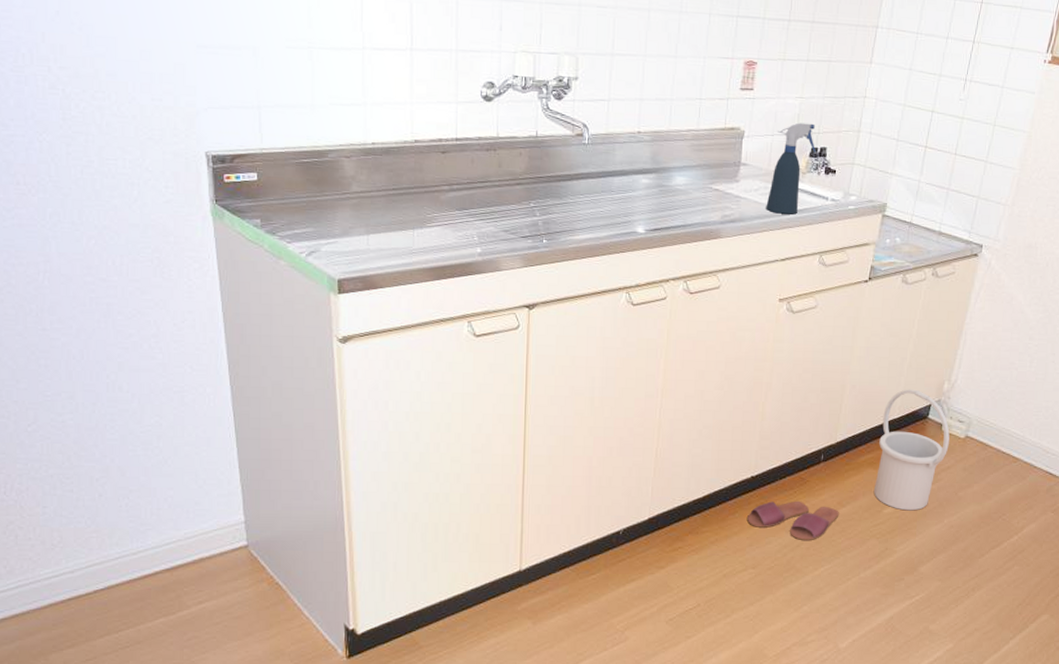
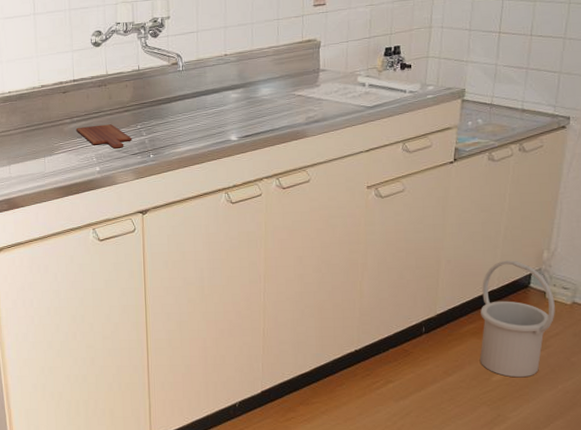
cutting board: none [455,197,523,228] -> present [75,124,133,149]
slippers: present [747,500,839,540] -> none [355,371,446,408]
spray bottle: present [766,122,816,215] -> none [347,26,390,110]

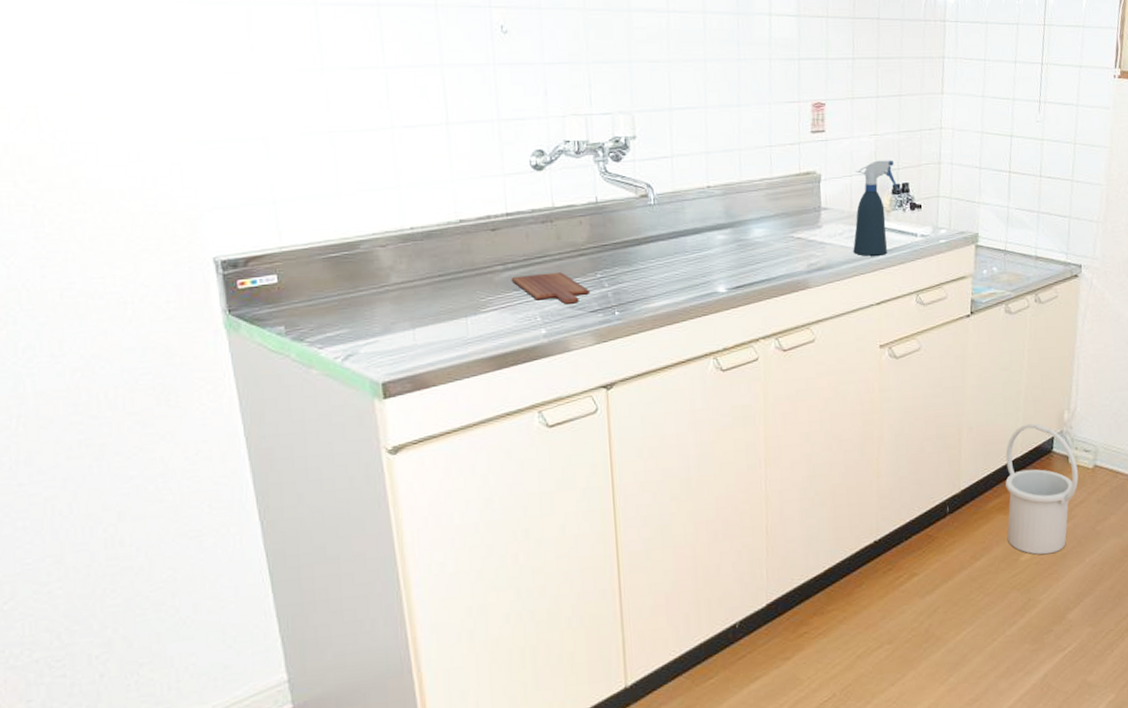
spray bottle: none [347,26,390,110] -> present [853,160,898,256]

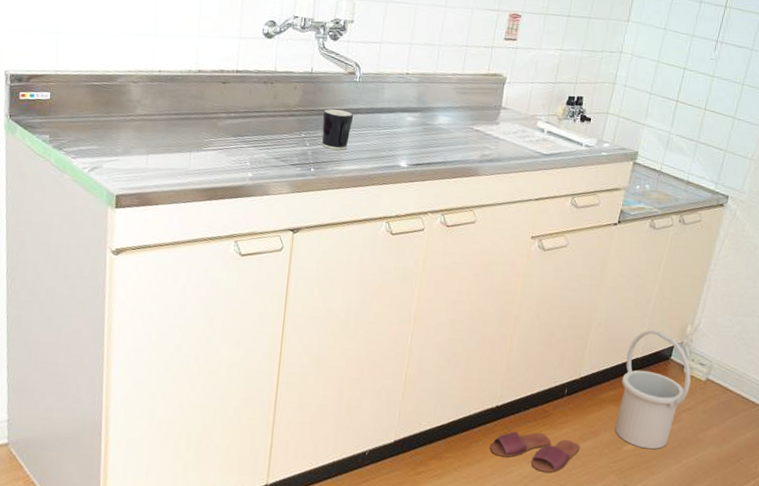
cutting board: present [511,272,591,304] -> none [231,124,294,156]
mug: none [618,239,655,286] -> present [321,108,354,150]
spray bottle: present [853,160,898,256] -> none [523,72,573,158]
slippers: none [876,560,974,604] -> present [490,431,580,473]

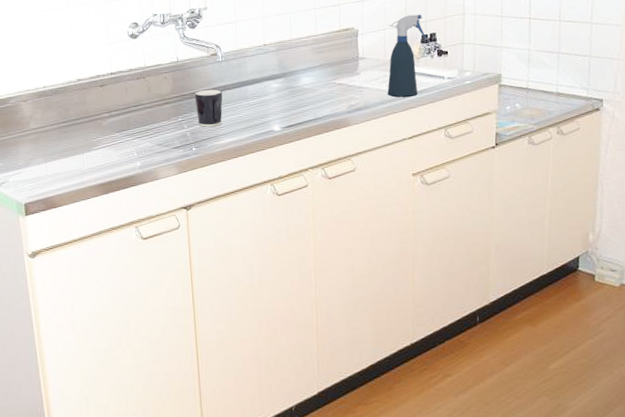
slippers: present [490,431,580,473] -> none [413,363,504,403]
spray bottle: none [523,72,573,158] -> present [387,14,427,97]
bucket: present [614,330,691,450] -> none [532,244,605,365]

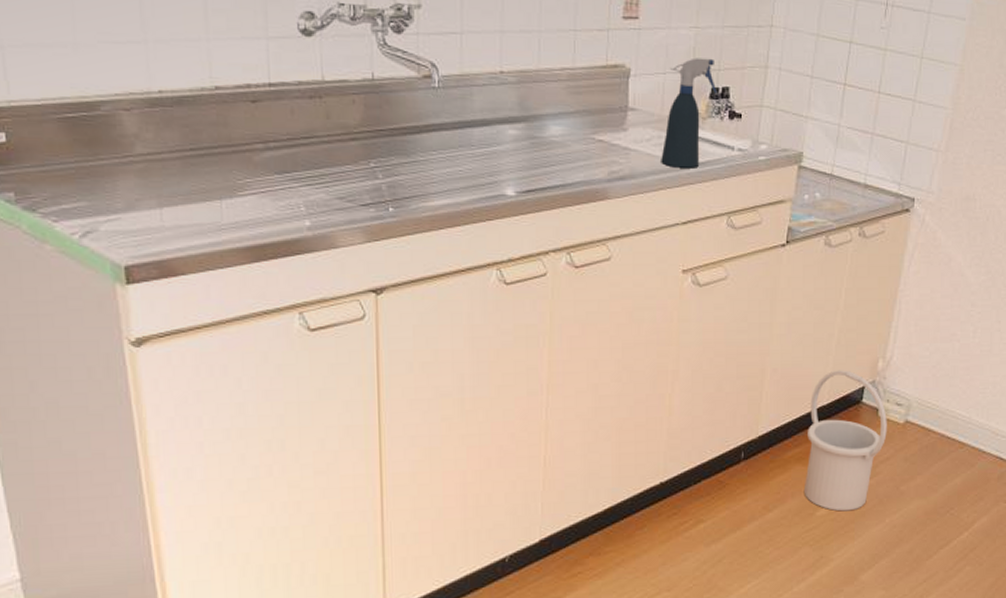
mug: present [194,89,223,127] -> none [395,125,437,180]
bucket: none [532,244,605,365] -> present [803,370,887,512]

